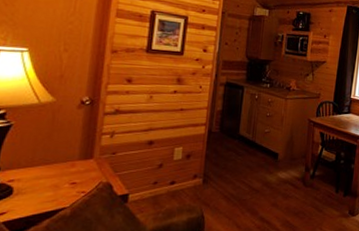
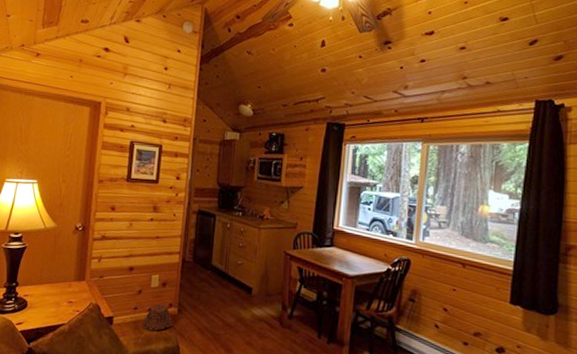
woven basket: none [162,176,199,203] -> present [142,304,175,331]

